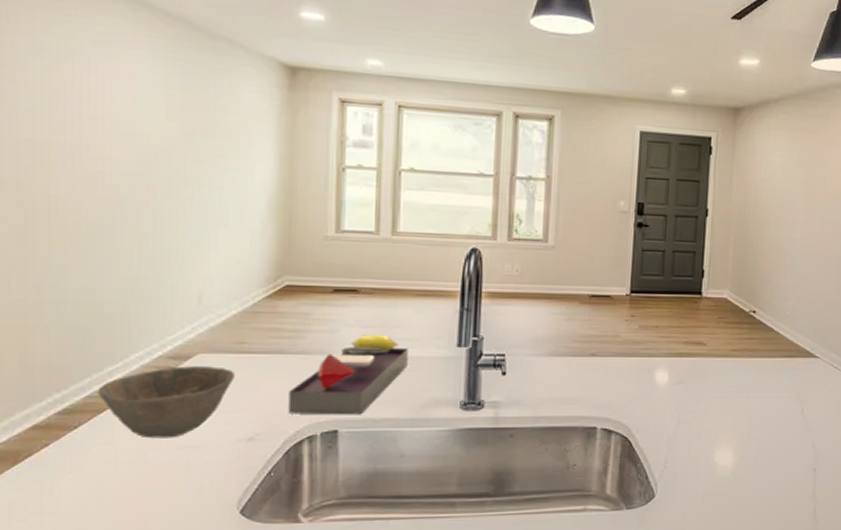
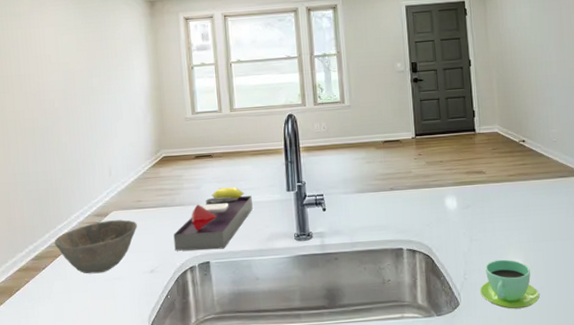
cup: none [680,446,747,504] -> present [479,259,540,309]

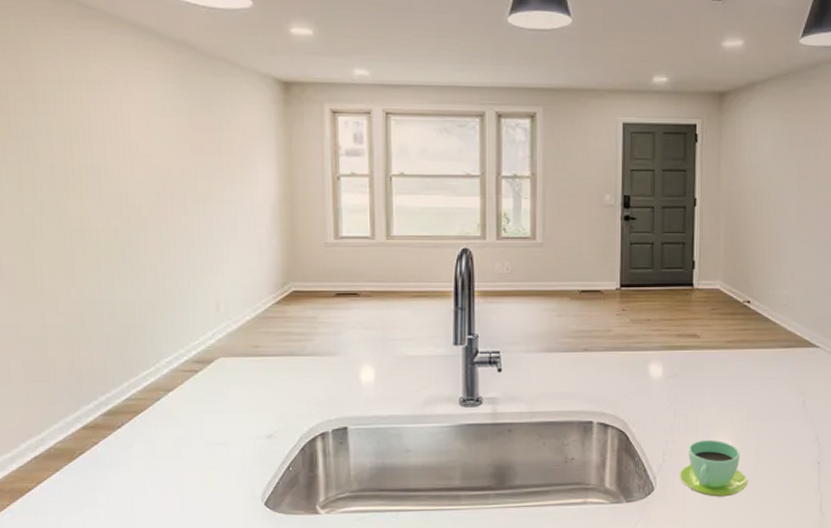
bowl: present [54,219,137,274] -> none [135,369,252,437]
decorative tray: present [173,187,253,251] -> none [301,336,408,413]

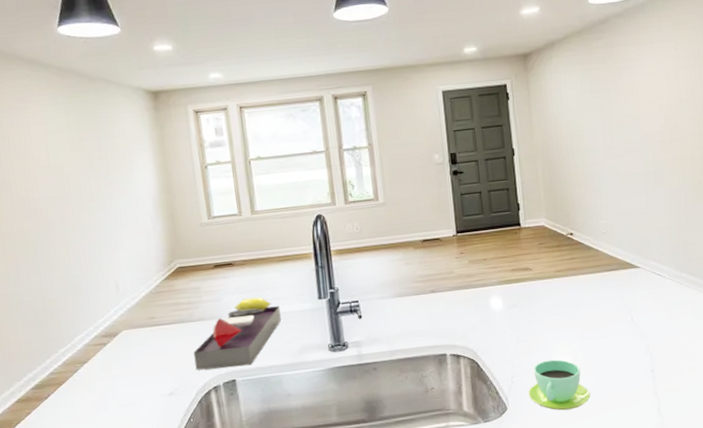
decorative tray: none [301,336,408,413] -> present [193,297,281,371]

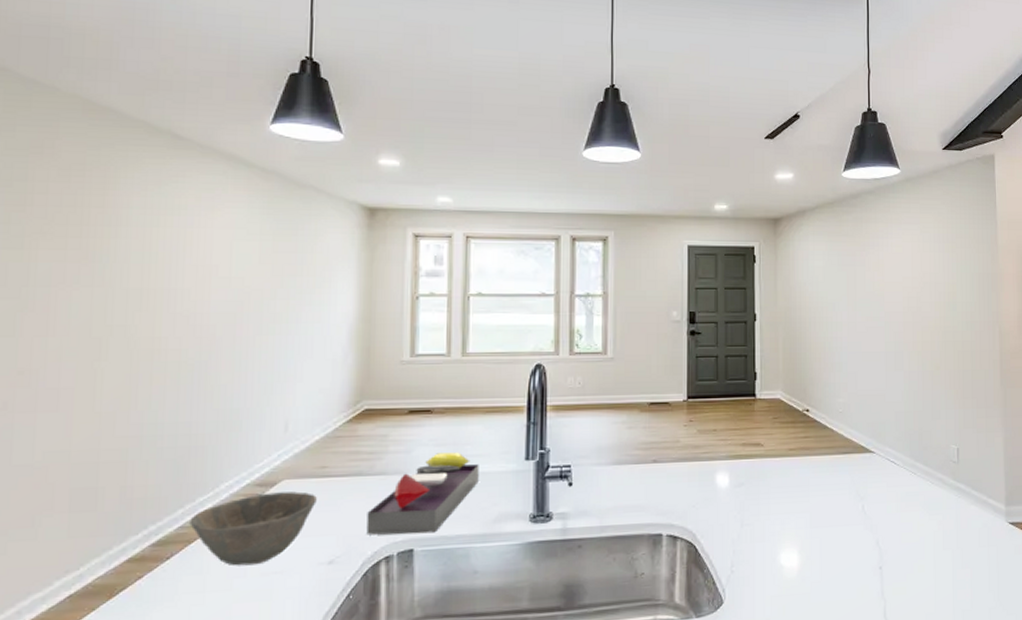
bowl: none [57,339,152,401] -> present [189,491,317,566]
cup: present [528,359,590,411] -> none [747,548,814,608]

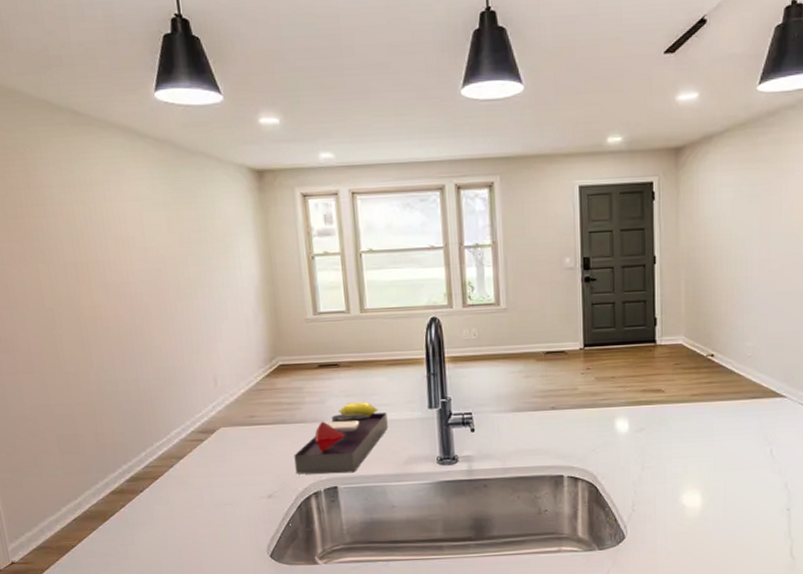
bowl: present [189,491,317,566] -> none [152,437,251,498]

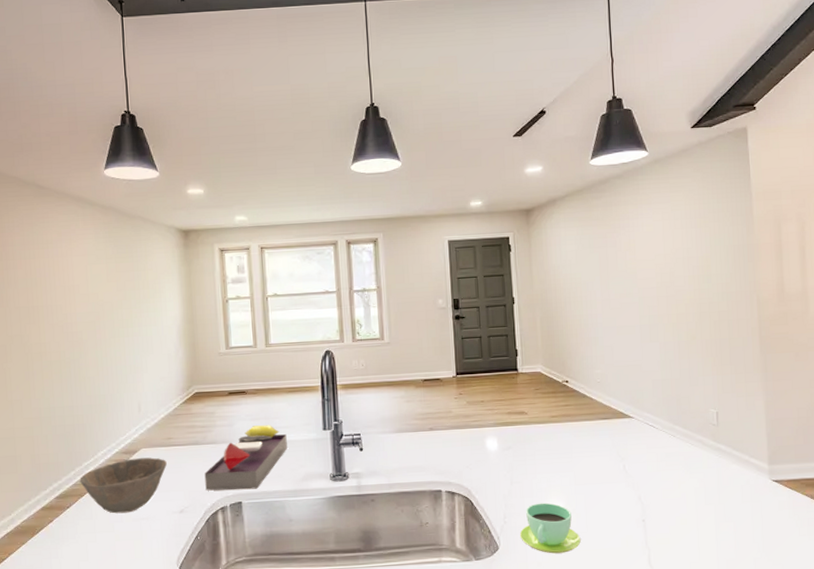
bowl: none [152,437,251,498] -> present [80,457,167,514]
cup: none [649,489,717,544] -> present [519,502,581,554]

